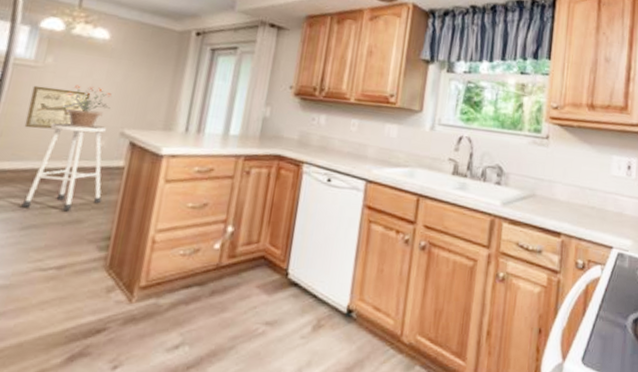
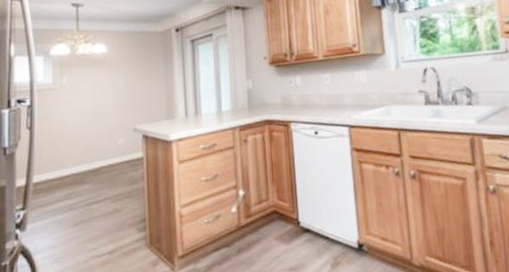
stool: present [21,122,106,211] -> none [70,126,132,208]
wall art: present [24,85,91,129] -> none [57,100,103,141]
potted plant: present [62,85,112,128] -> none [83,94,121,133]

